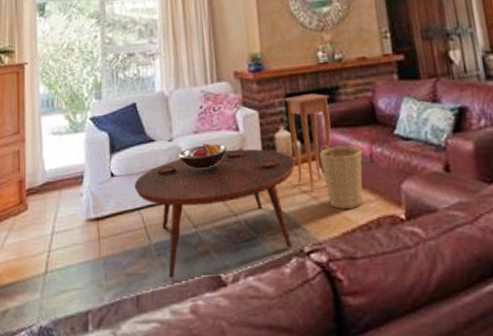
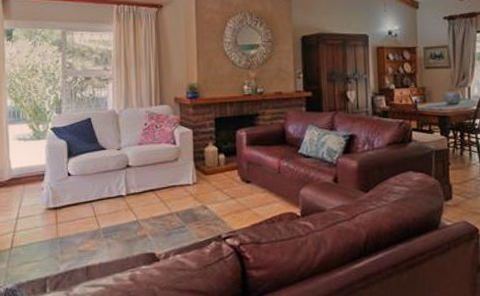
coffee table: present [134,148,295,278] -> none [87,159,219,254]
fruit bowl: present [178,143,227,170] -> none [125,153,166,173]
side table: present [284,93,331,192] -> none [214,118,251,193]
basket: present [319,138,363,209] -> none [239,154,272,207]

